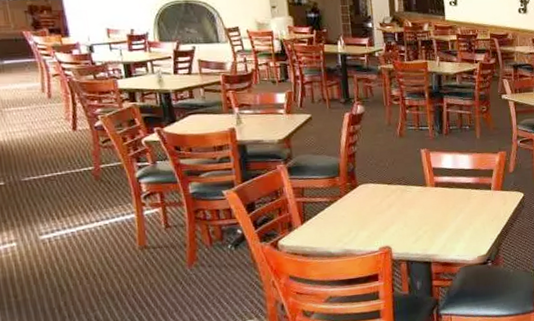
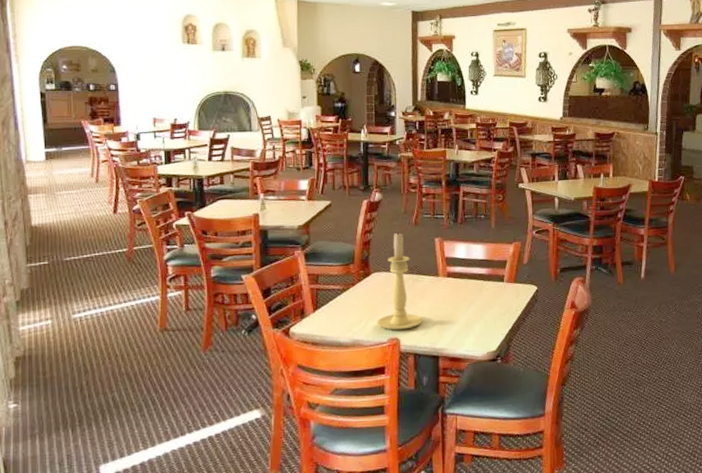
candle holder: none [367,144,413,240] -> present [377,232,423,331]

